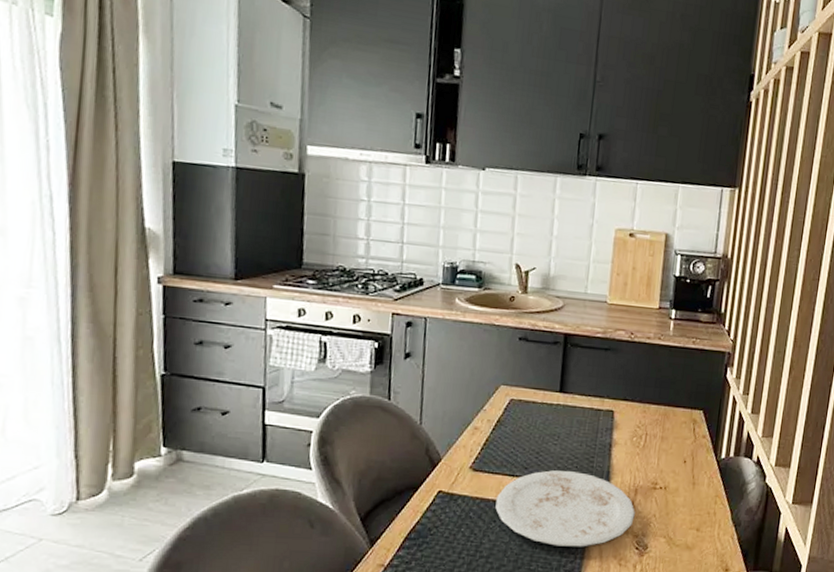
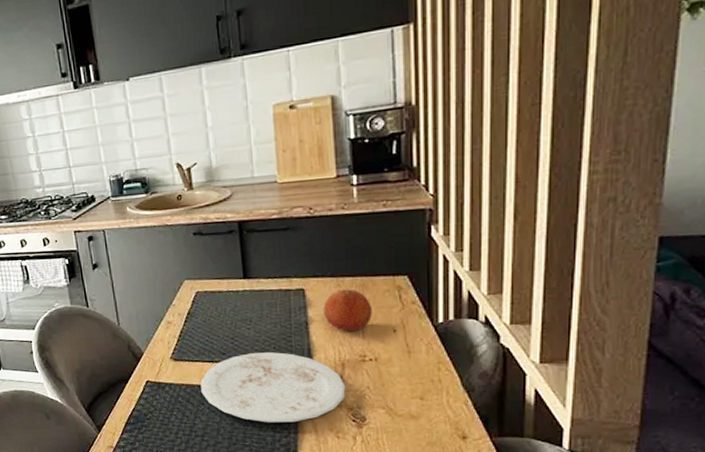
fruit: none [627,416,670,459] -> present [323,289,372,332]

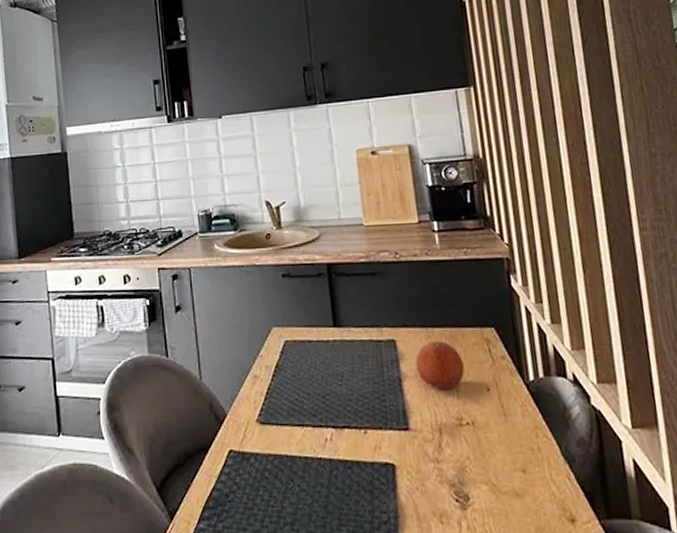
plate: present [200,352,346,423] -> none [290,414,446,505]

